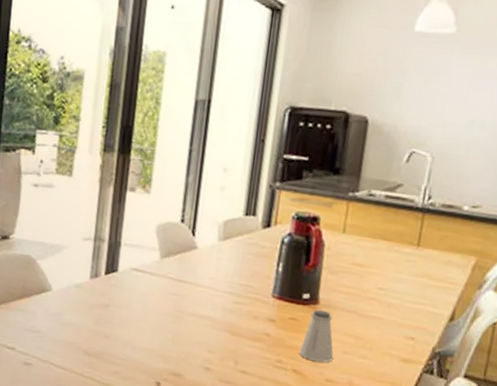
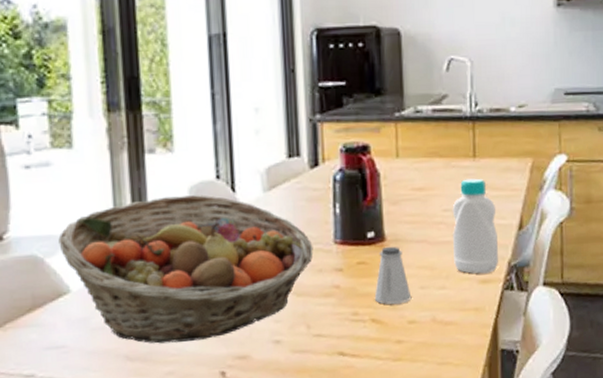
fruit basket: none [49,228,253,353] -> present [58,195,313,344]
bottle: none [379,264,431,354] -> present [452,178,498,274]

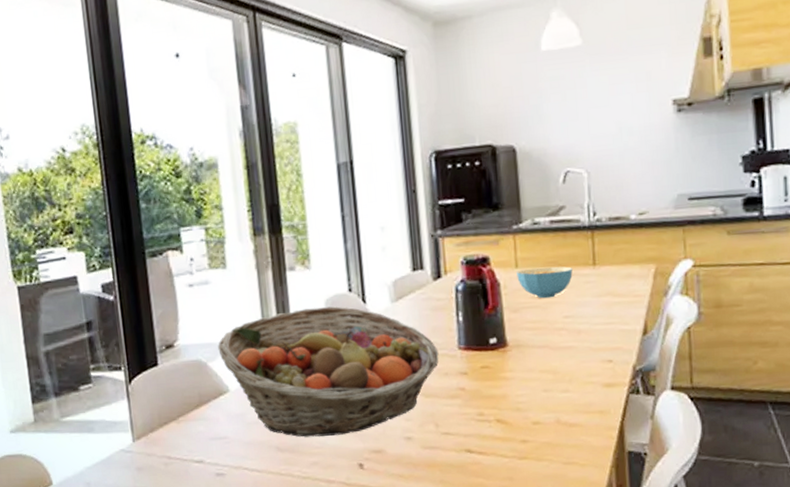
saltshaker: present [374,246,412,304] -> none [498,351,535,406]
cereal bowl: none [397,157,453,191] -> present [516,266,573,299]
bottle: present [452,178,498,274] -> none [573,285,623,378]

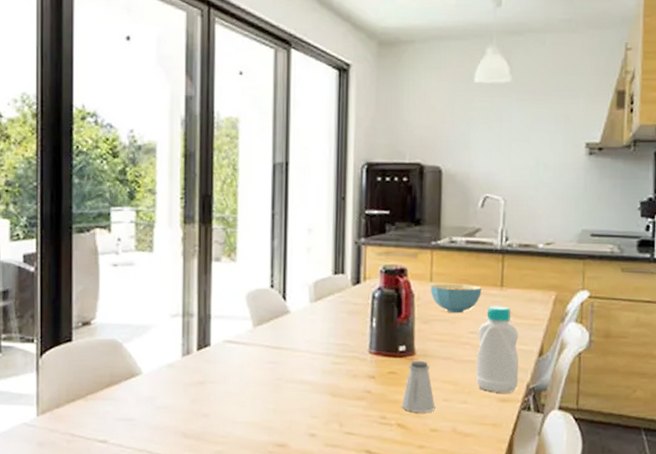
fruit basket: present [218,306,439,437] -> none [135,300,350,426]
saltshaker: none [498,351,535,406] -> present [401,360,435,412]
bottle: none [573,285,623,378] -> present [476,306,519,393]

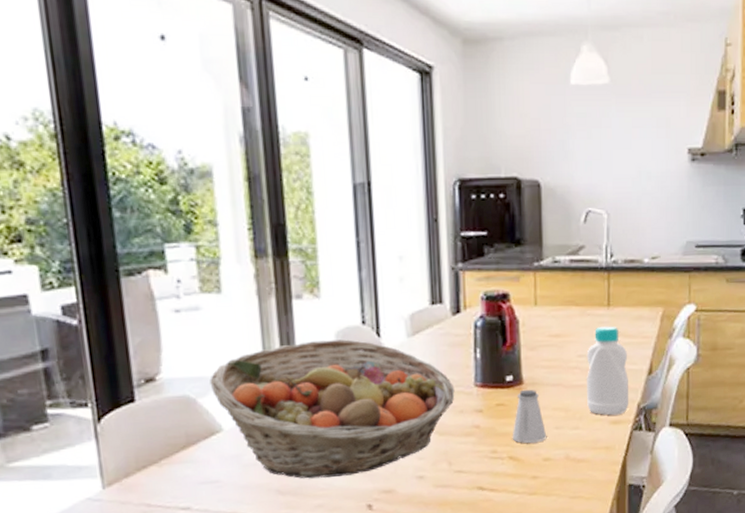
fruit basket: none [135,300,350,426] -> present [210,339,455,479]
cereal bowl: present [430,283,482,313] -> none [535,305,588,337]

